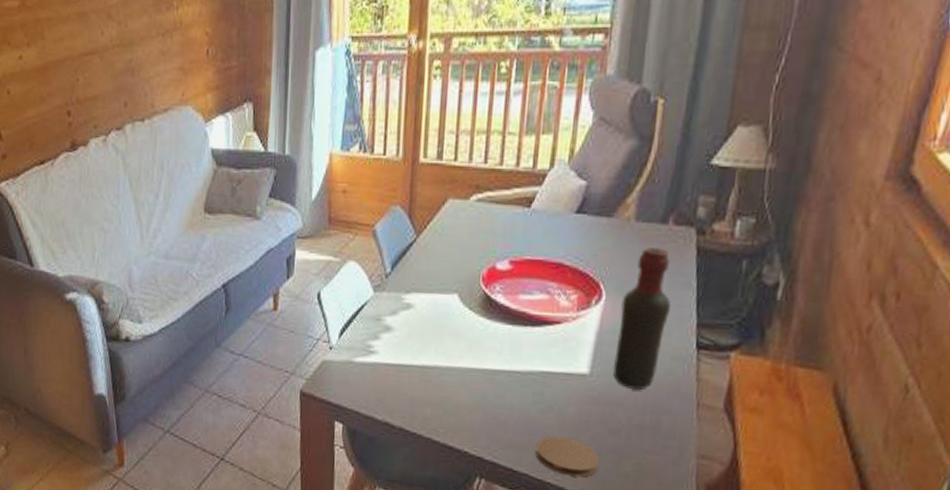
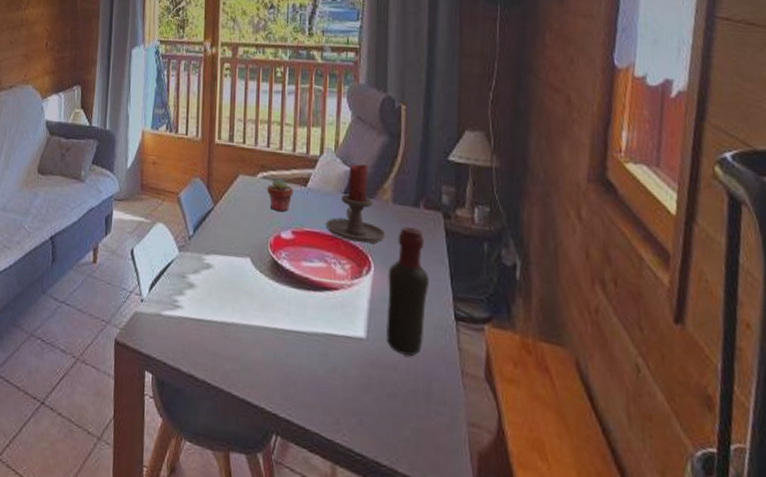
potted succulent: none [482,200,514,239] -> present [267,178,294,212]
coaster: present [535,436,600,477] -> none [324,396,382,440]
candle holder: none [550,176,624,270] -> present [325,164,386,244]

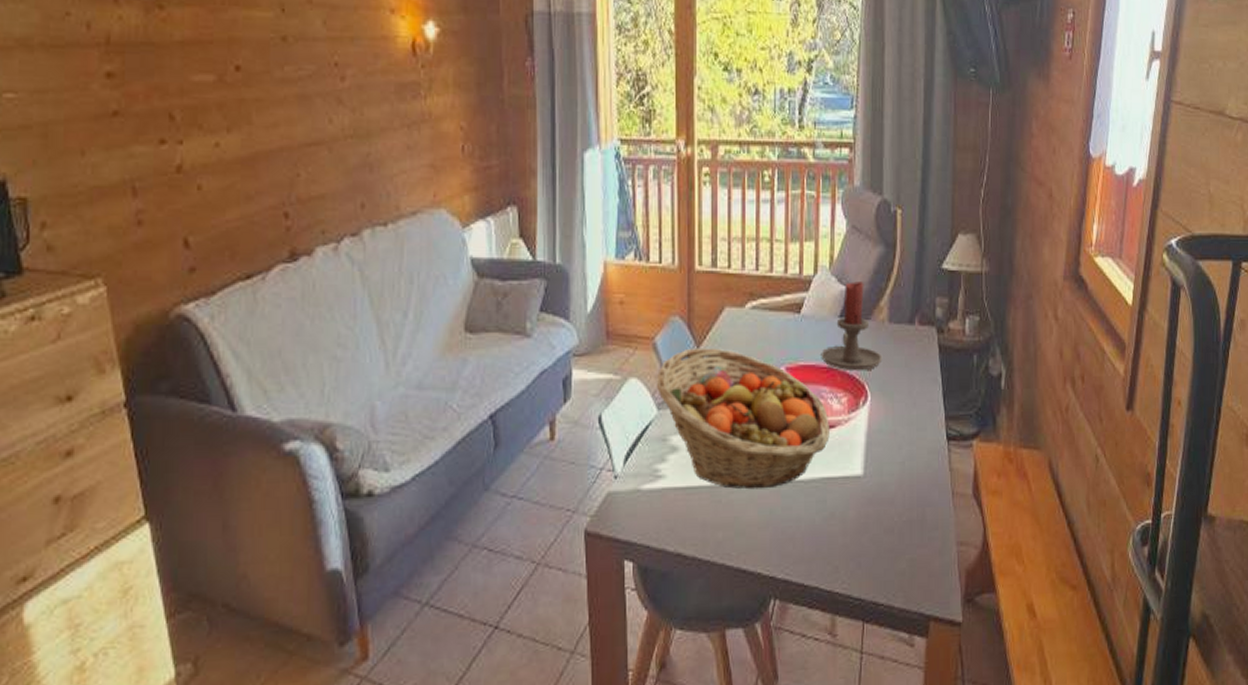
fruit basket: none [178,205,333,334] -> present [656,348,830,490]
potted succulent: present [267,178,294,212] -> none [757,307,786,346]
wine bottle: present [386,226,430,356] -> none [883,347,924,487]

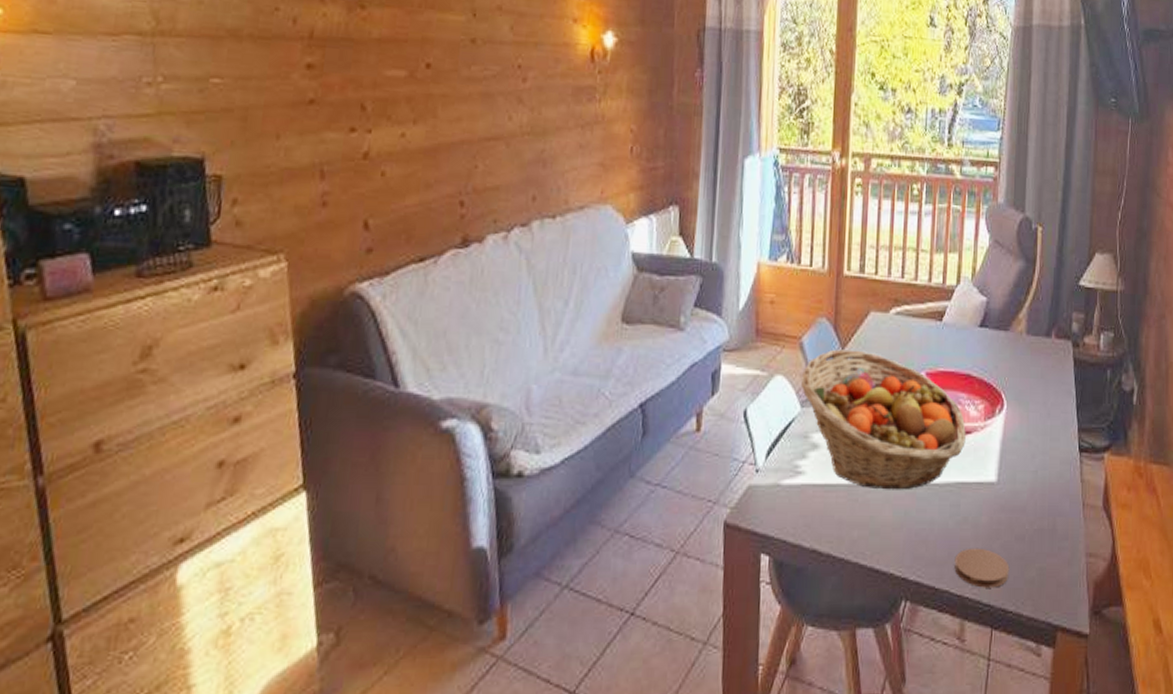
candle holder: present [821,282,883,371] -> none [960,293,1020,380]
coaster: none [823,542,879,582] -> present [954,548,1010,588]

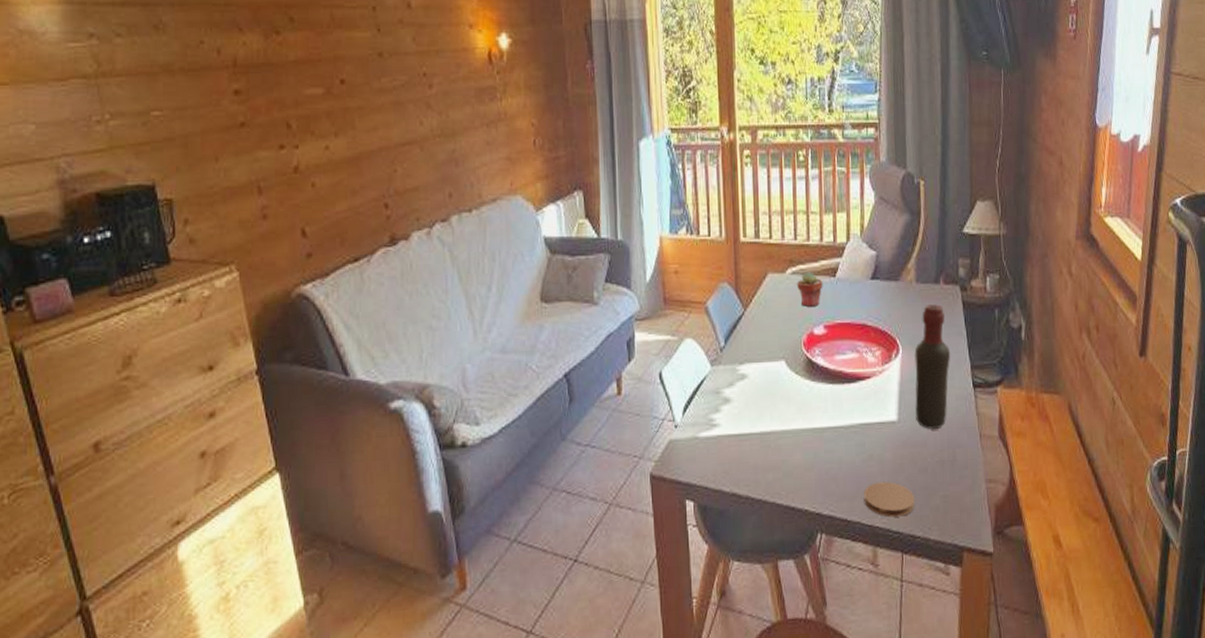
fruit basket: present [801,349,966,490] -> none [708,310,866,435]
potted succulent: none [900,313,929,351] -> present [797,272,823,307]
wine bottle: none [1016,359,1058,495] -> present [914,304,951,430]

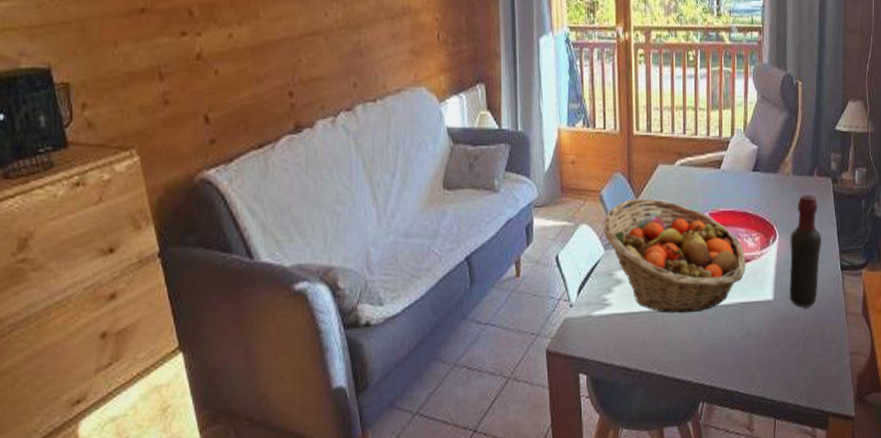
fruit basket: none [708,310,866,435] -> present [602,198,746,314]
potted succulent: present [797,272,823,307] -> none [685,164,709,196]
coaster: present [863,481,915,517] -> none [742,354,788,387]

